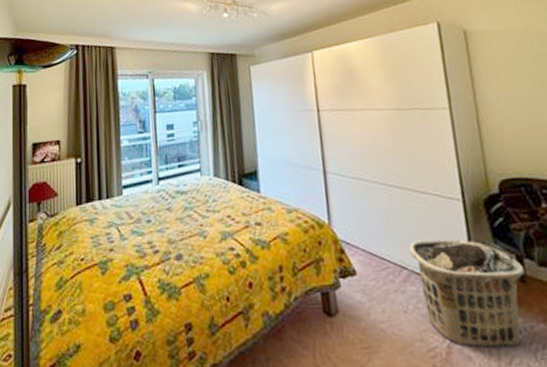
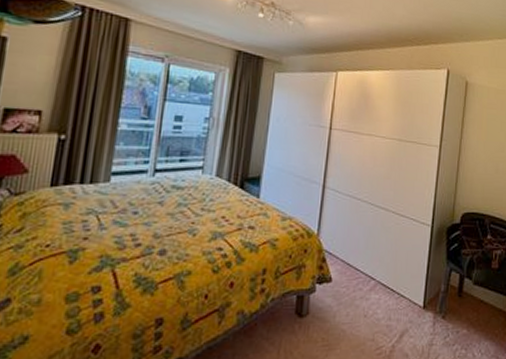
clothes hamper: present [408,238,525,348] -> none [380,256,463,347]

